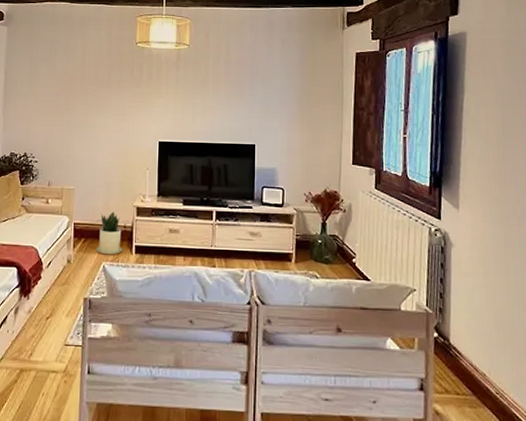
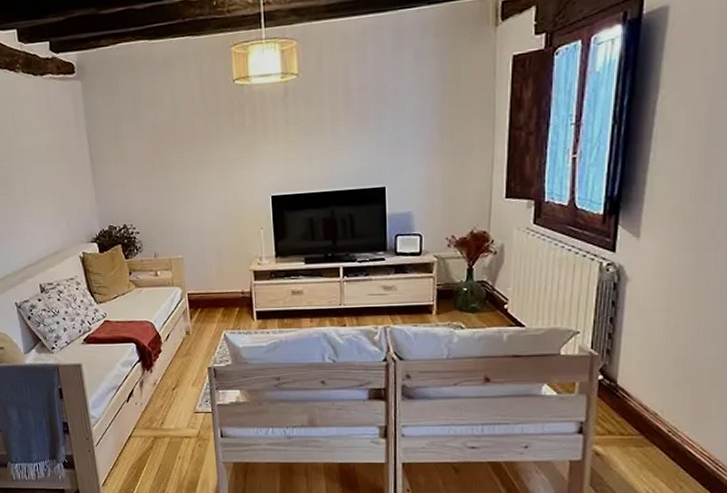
planter: present [96,211,122,255] -> none [215,277,243,323]

